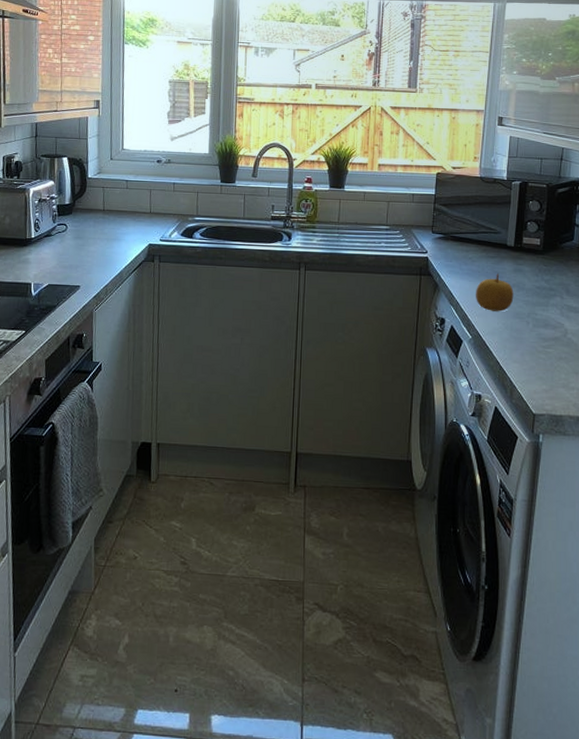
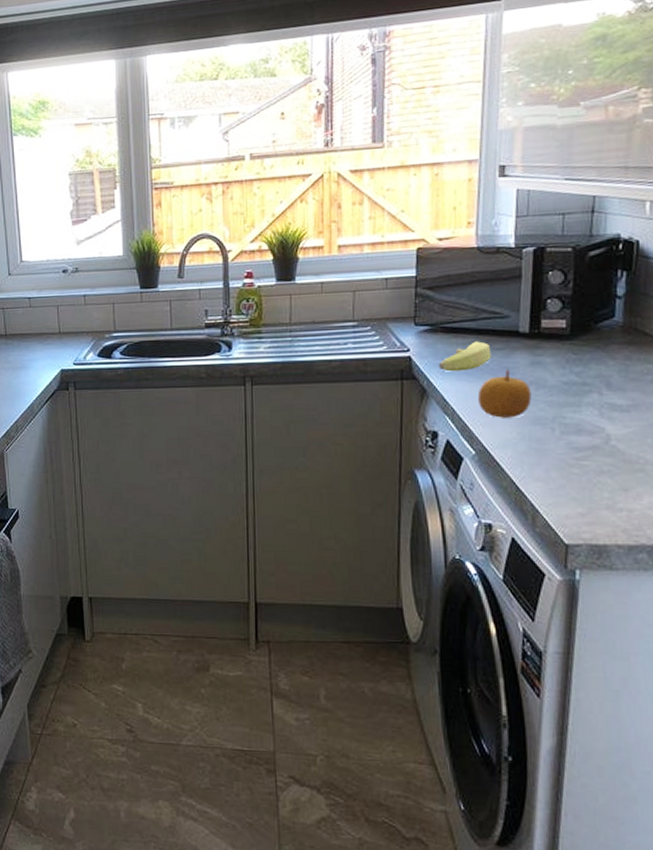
banana: none [448,249,487,272] -> present [438,341,492,372]

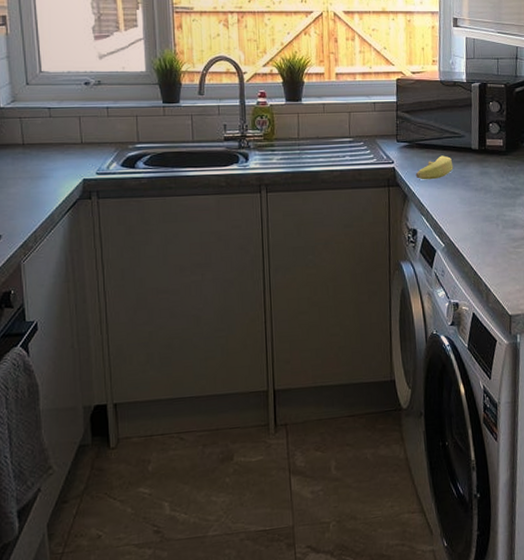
fruit: present [477,370,532,418] -> none [444,178,482,217]

